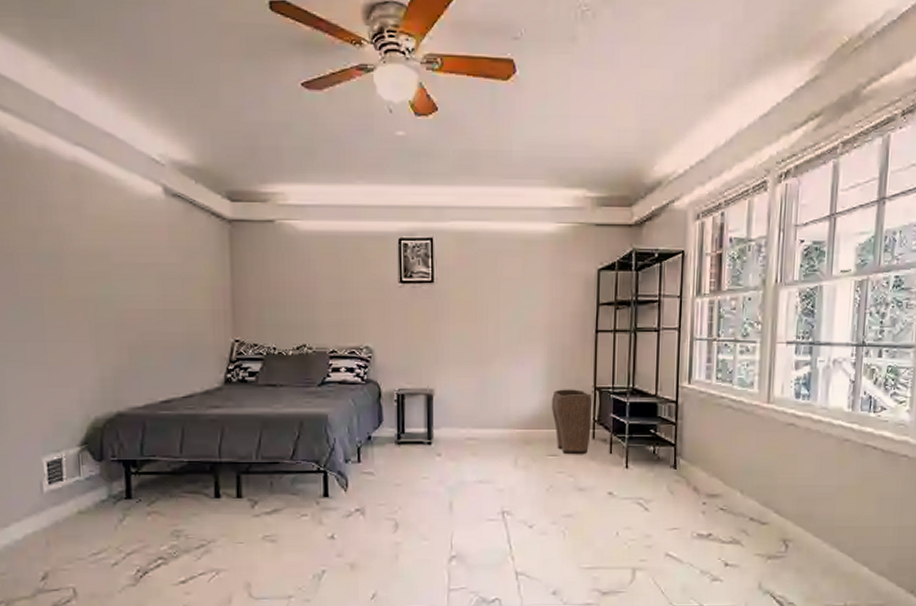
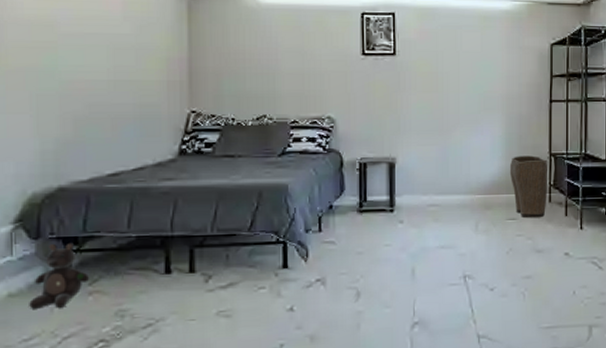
stuffed animal: none [96,465,148,526] -> present [29,242,90,309]

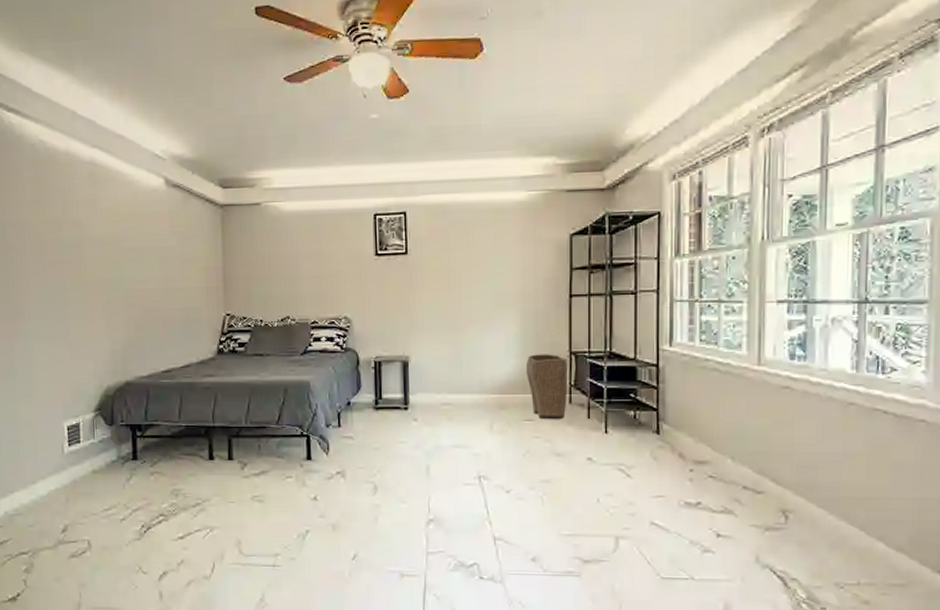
stuffed animal: present [29,242,90,309] -> none [108,429,152,484]

